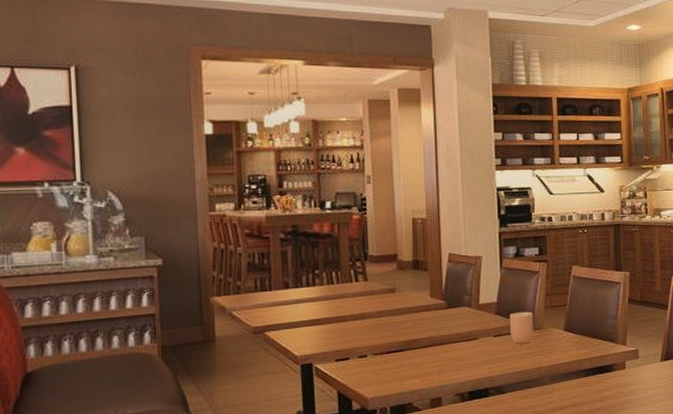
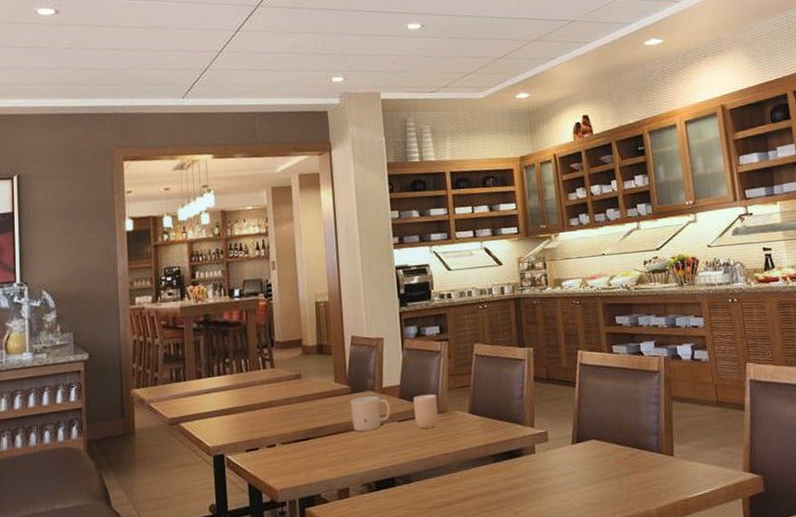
mug: none [445,311,487,346] -> present [350,396,391,432]

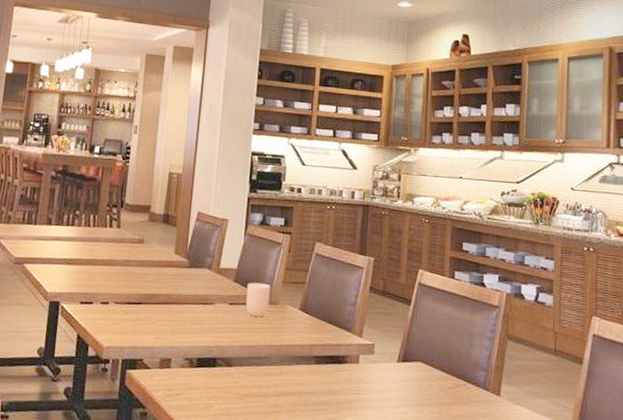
mug: present [350,396,391,432] -> none [184,273,225,308]

